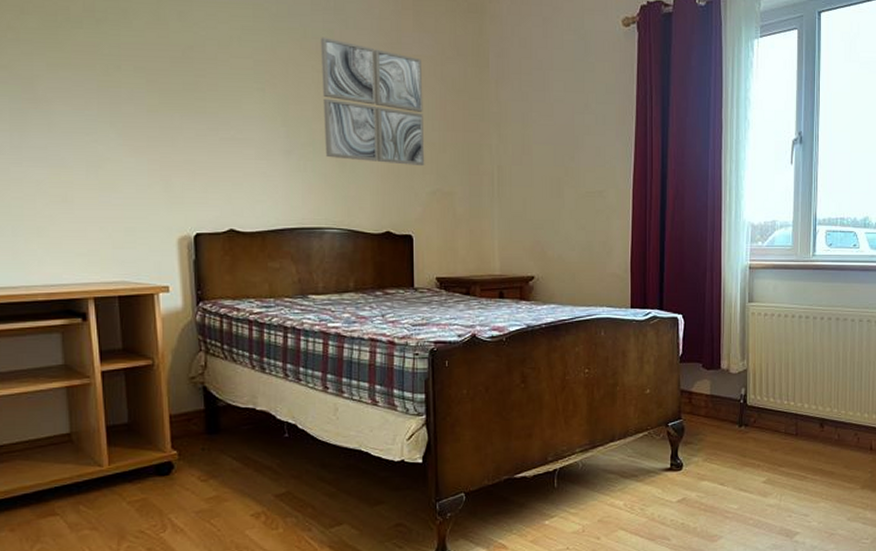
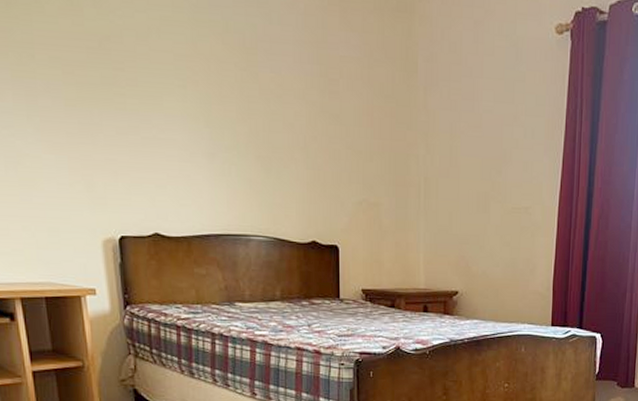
wall art: present [321,37,425,167] -> none [244,32,351,175]

